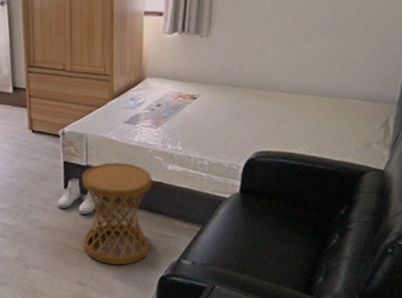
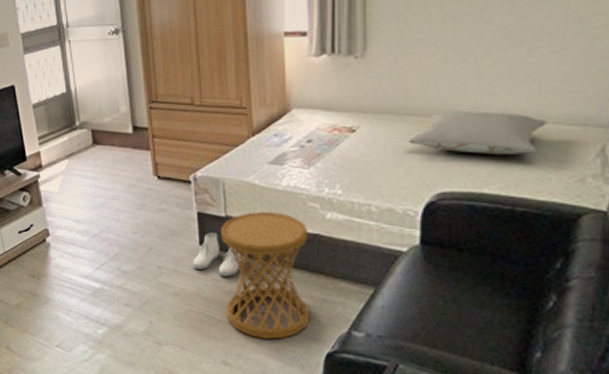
pillow: none [238,85,347,123] -> present [409,111,547,154]

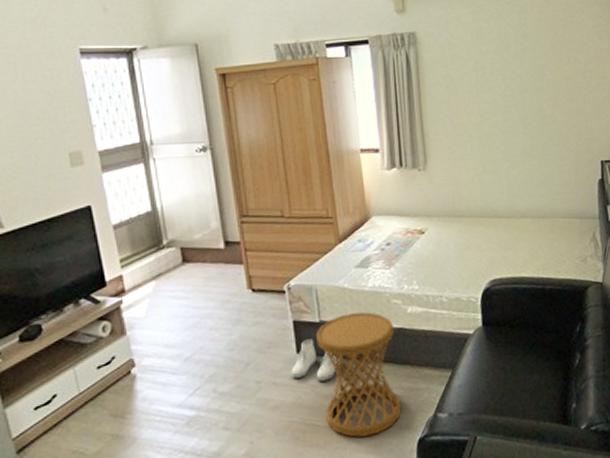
pillow: present [409,111,547,154] -> none [465,211,558,245]

